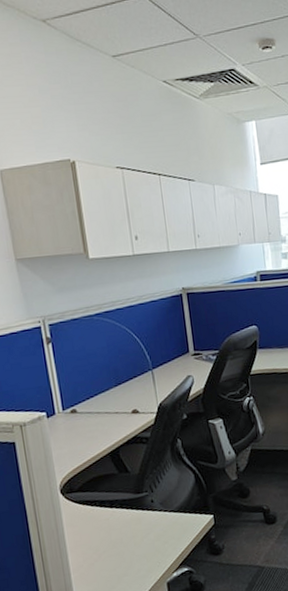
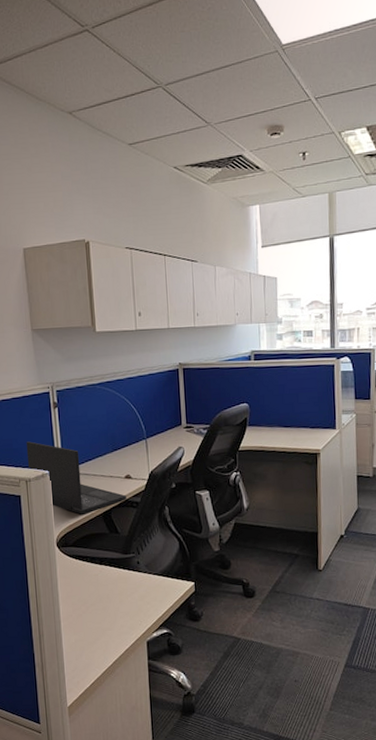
laptop: none [17,382,135,457] -> present [26,441,126,514]

